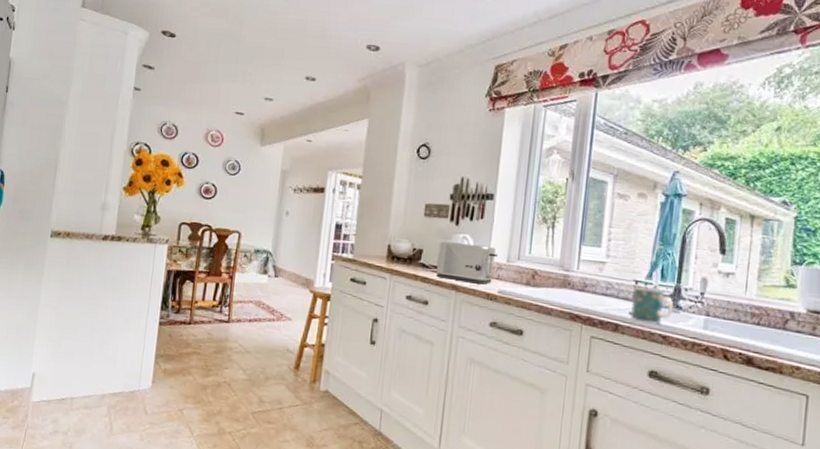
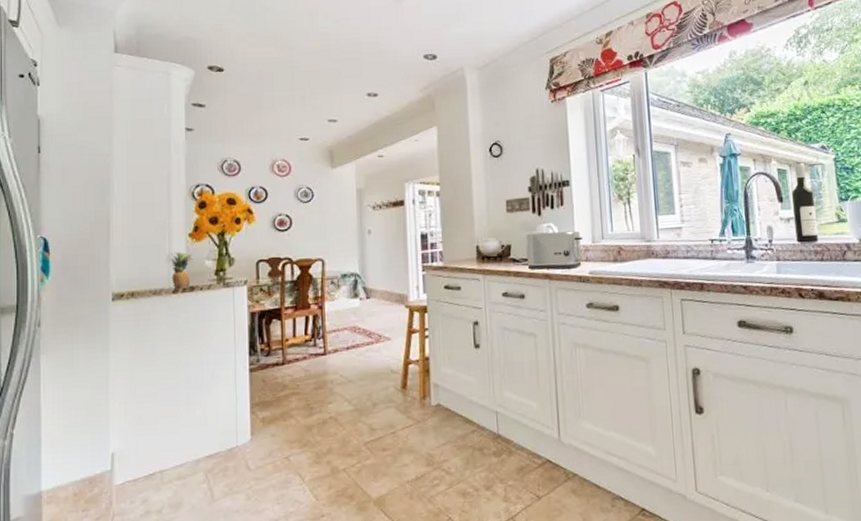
fruit: none [103,202,124,238] -> present [170,251,193,289]
mug: present [630,287,675,325] -> none [709,244,750,278]
bottle: none [732,215,763,304] -> present [791,162,819,243]

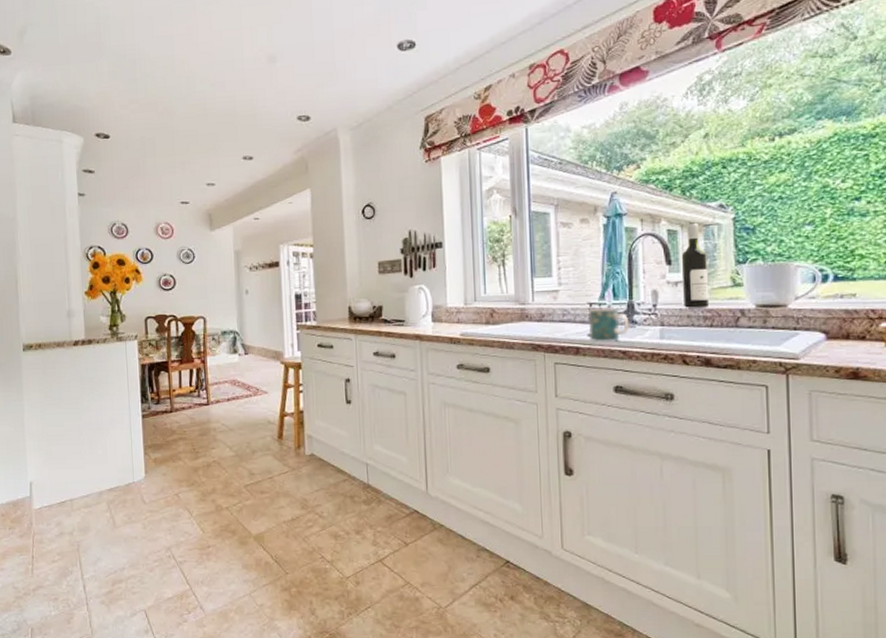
fruit: present [170,251,193,289] -> none [70,308,90,342]
toaster: present [525,230,583,270] -> none [397,292,455,331]
mug: none [709,244,750,278] -> present [587,308,631,342]

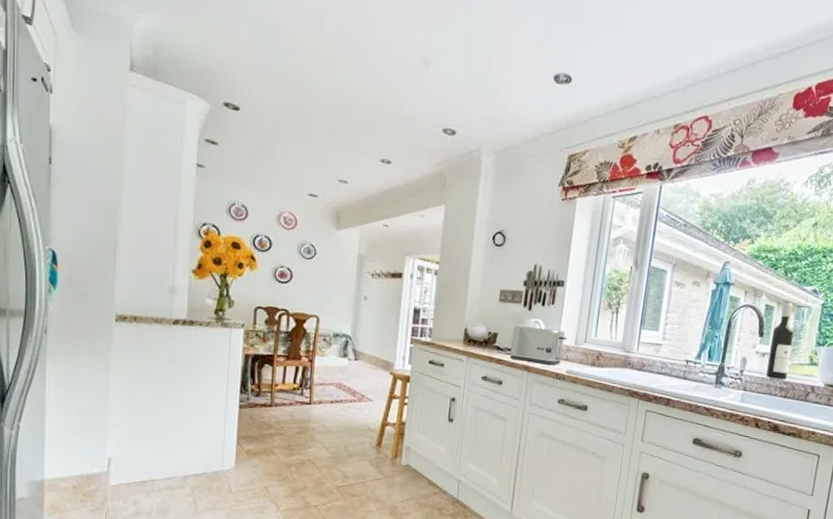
toaster: none [397,292,455,331] -> present [510,325,567,366]
mug: present [587,308,631,342] -> none [680,366,719,399]

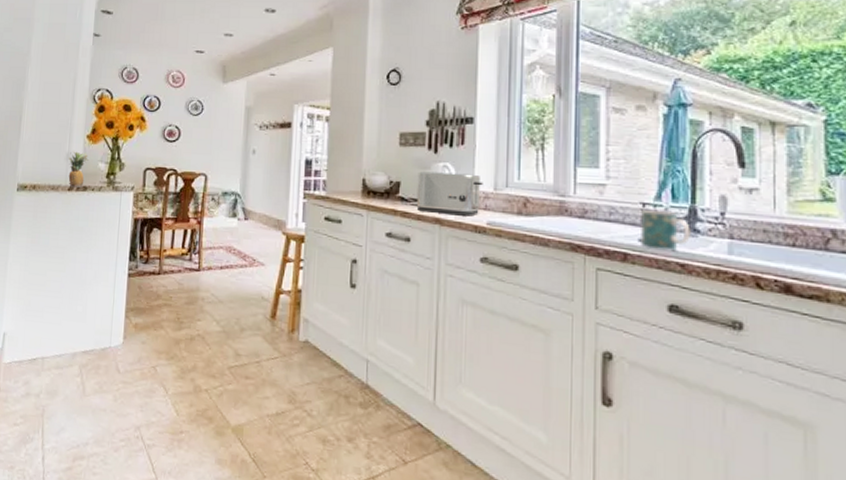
fruit: none [172,285,195,322] -> present [68,151,88,188]
mug: none [680,366,719,399] -> present [639,210,692,252]
bottle: present [766,302,794,380] -> none [757,121,792,222]

